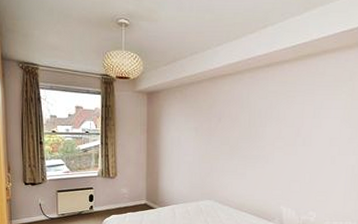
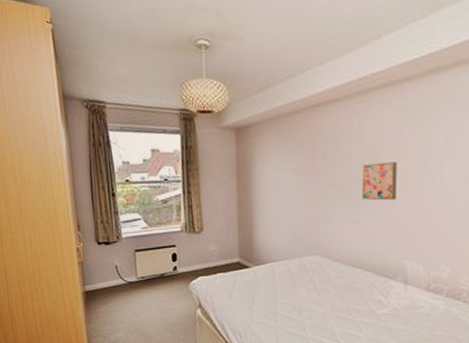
wall art: none [248,126,277,157] -> present [362,162,397,201]

